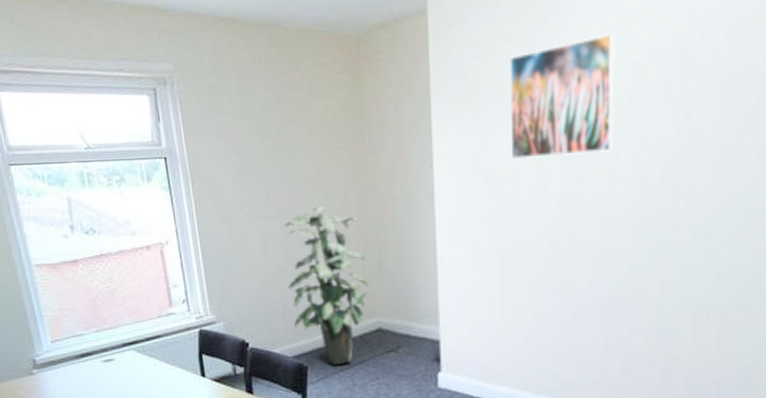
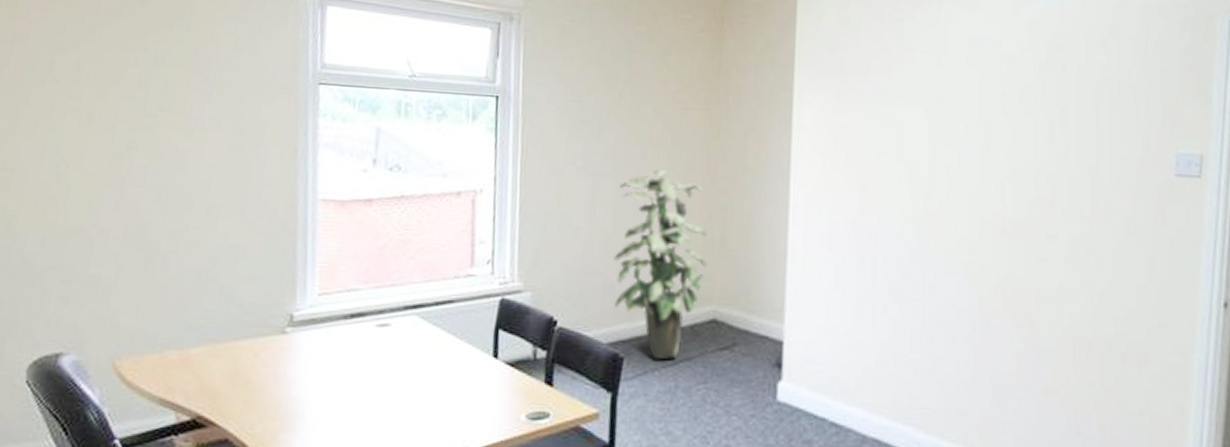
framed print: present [509,33,616,160] -> none [876,26,989,147]

